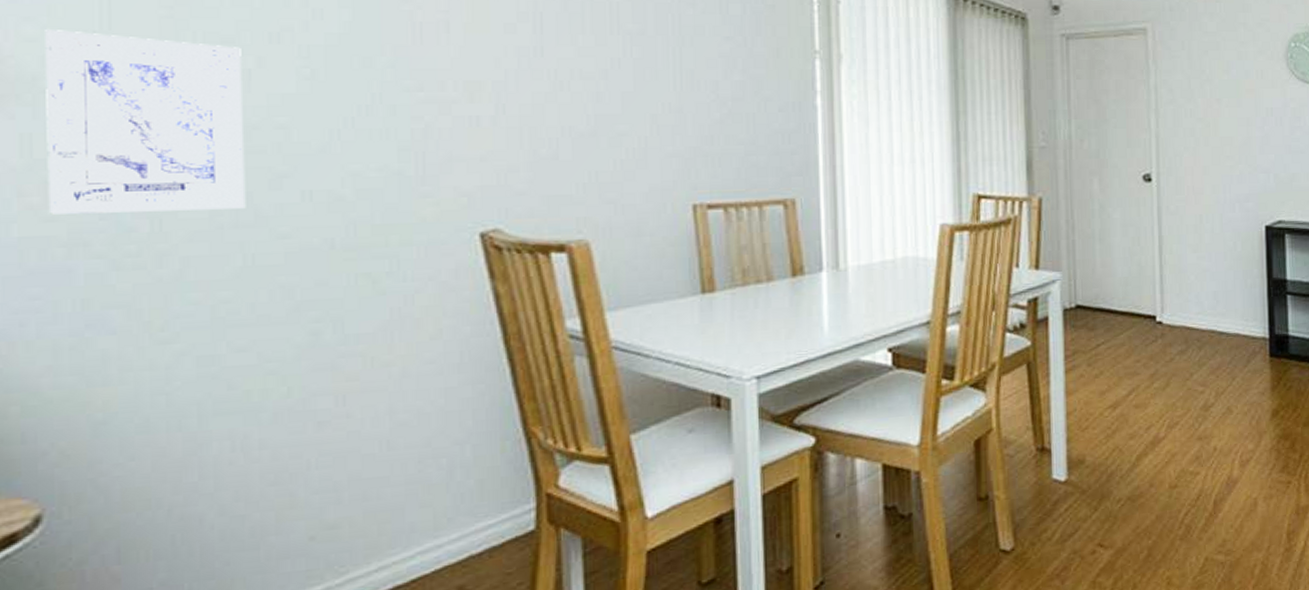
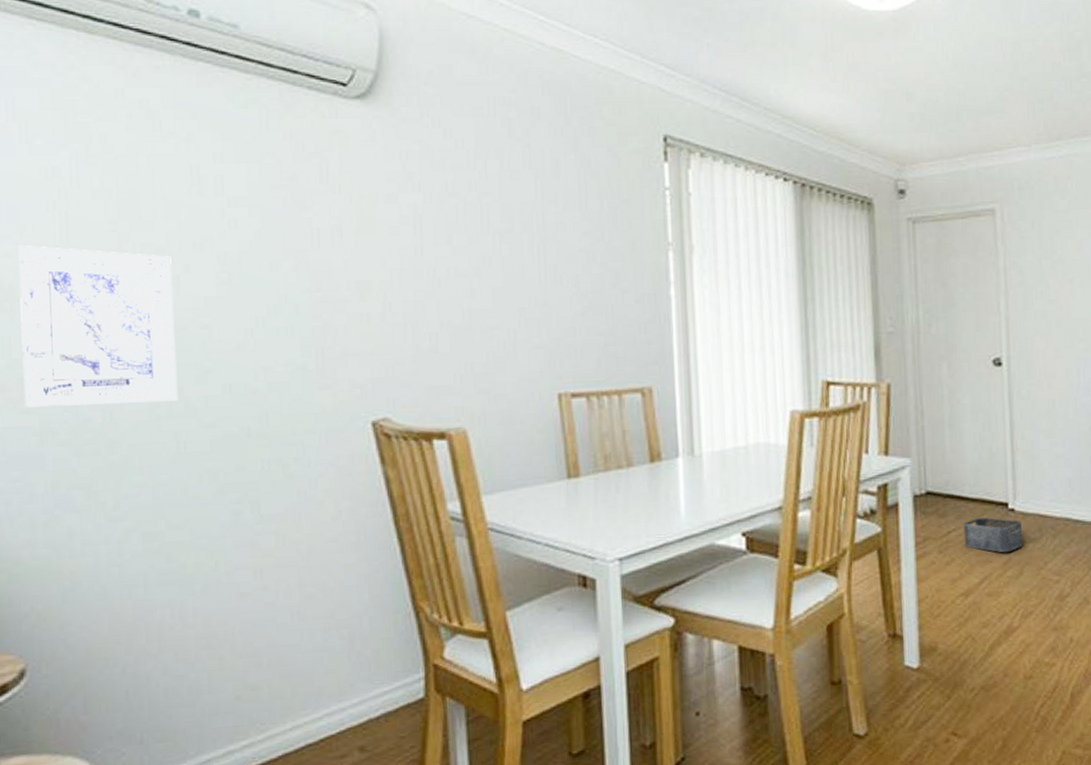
storage bin: none [1112,330,1170,365] -> present [963,517,1024,553]

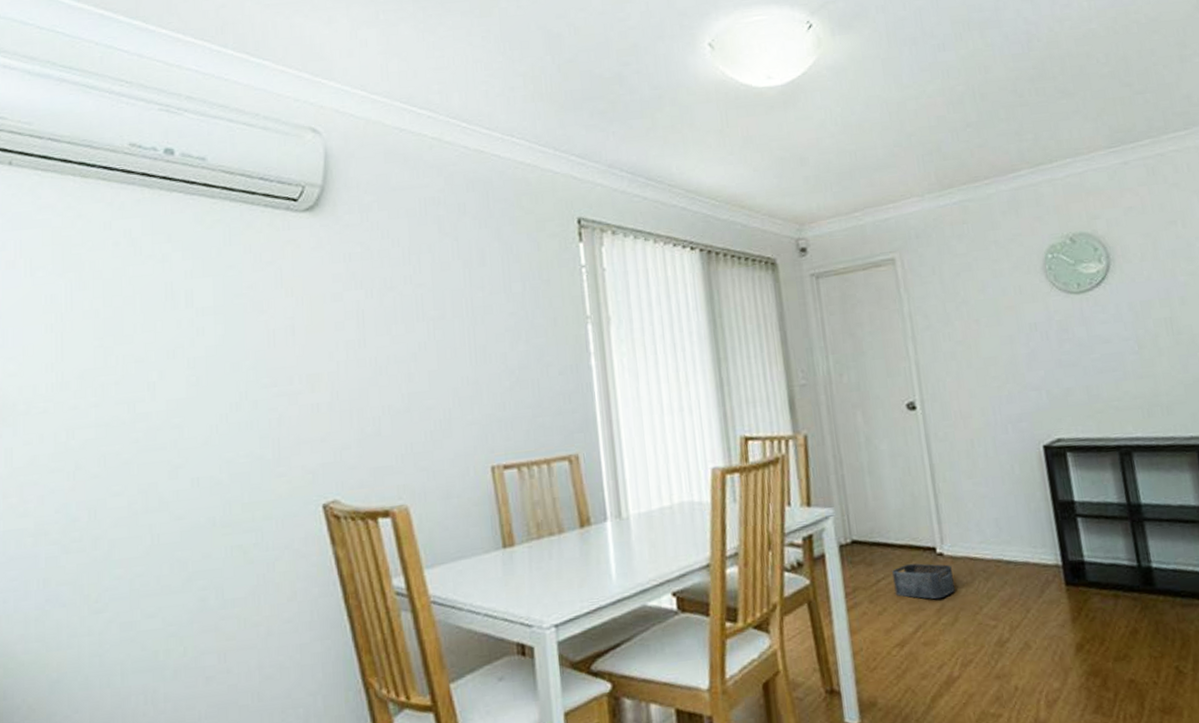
wall art: present [18,244,178,407] -> none [21,364,153,511]

